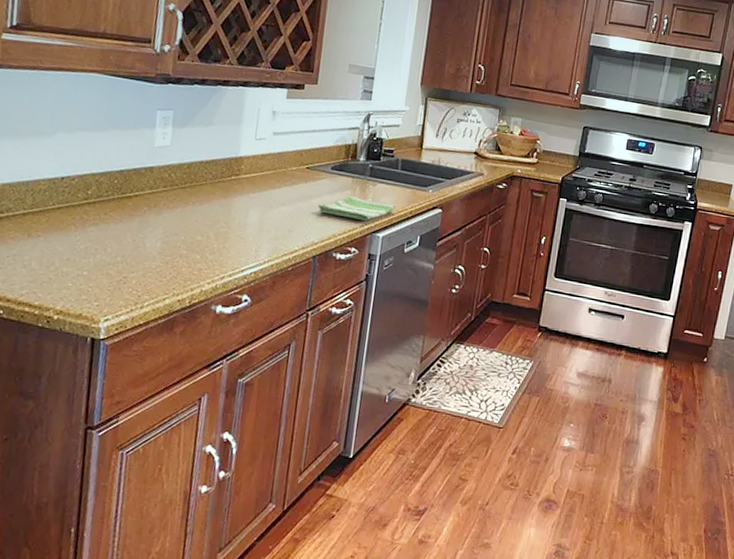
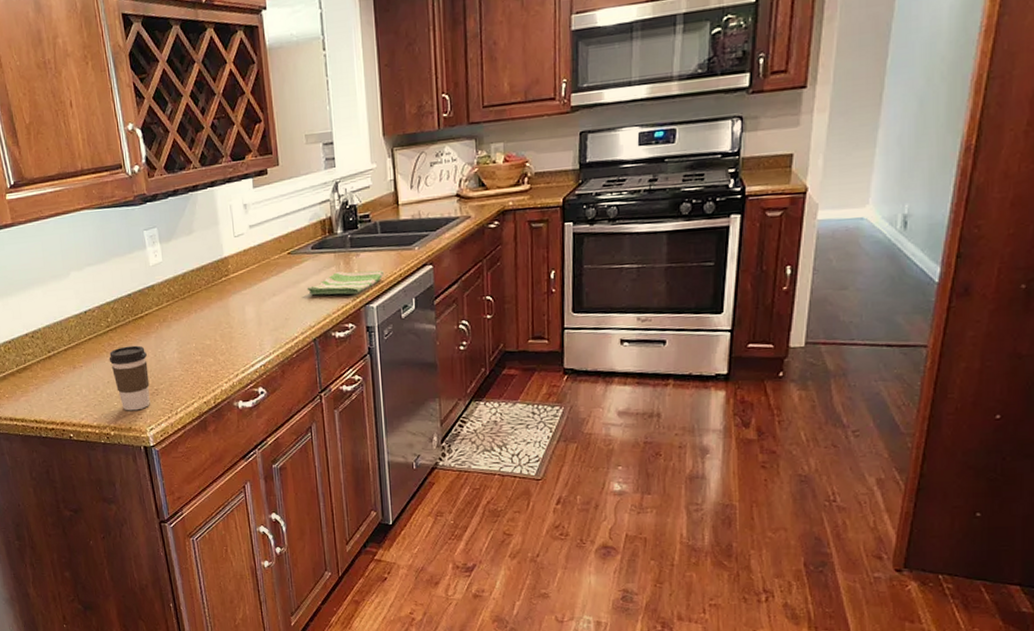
coffee cup: none [75,224,125,297] -> present [109,345,150,411]

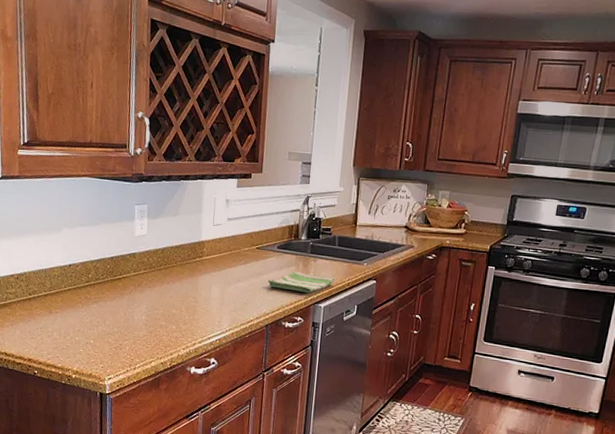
coffee cup: present [109,345,150,411] -> none [83,301,118,360]

